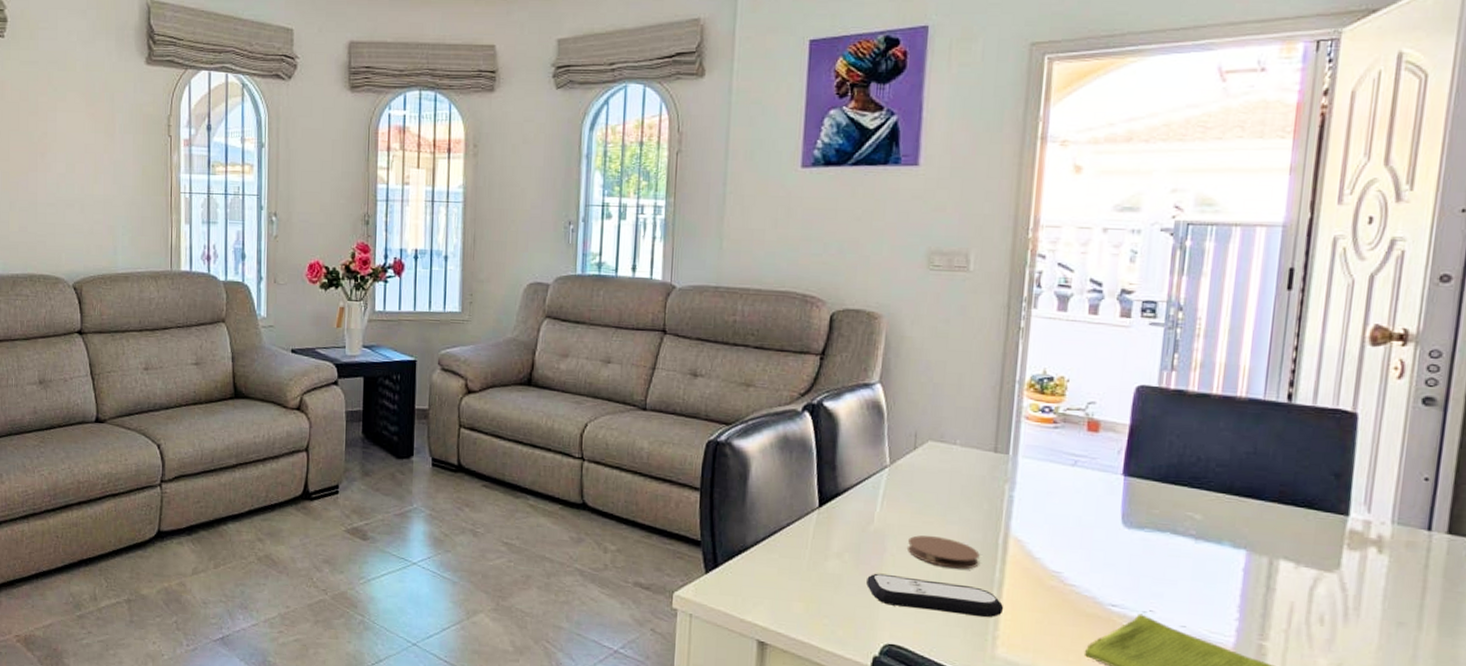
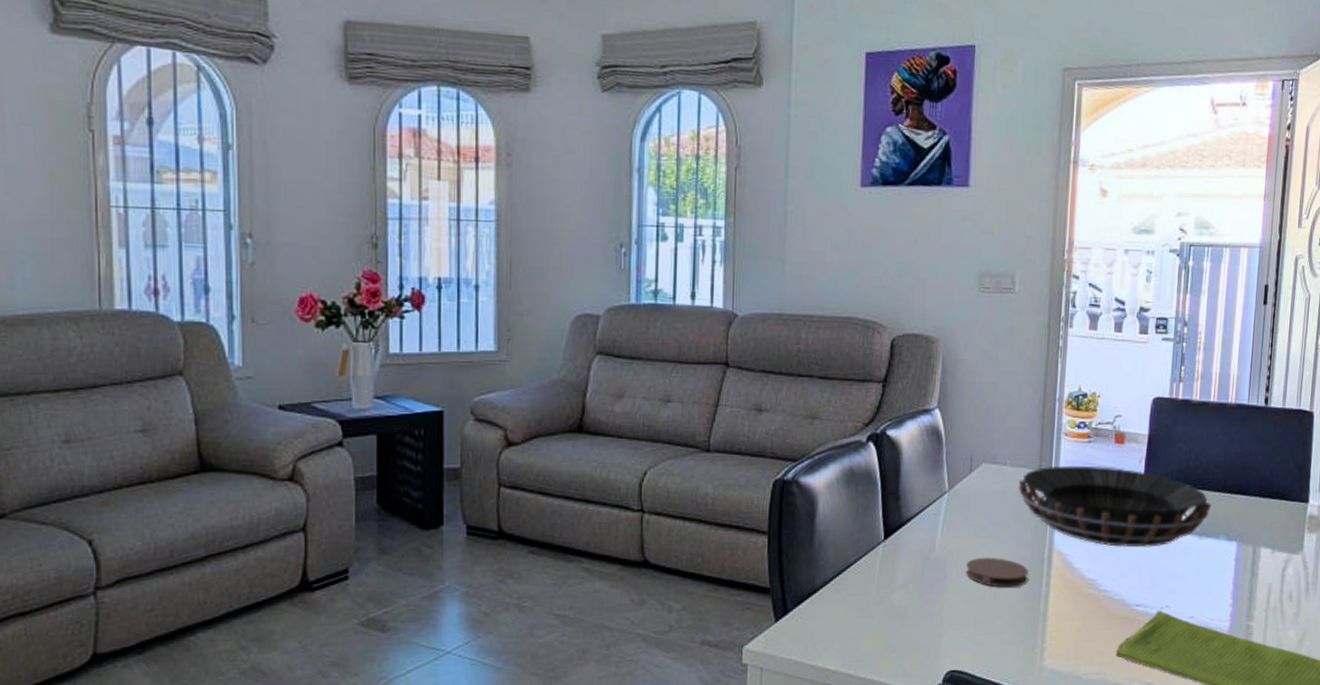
remote control: present [866,573,1004,618] -> none [930,600,1050,632]
decorative bowl: none [969,449,1213,545] -> present [1018,465,1212,548]

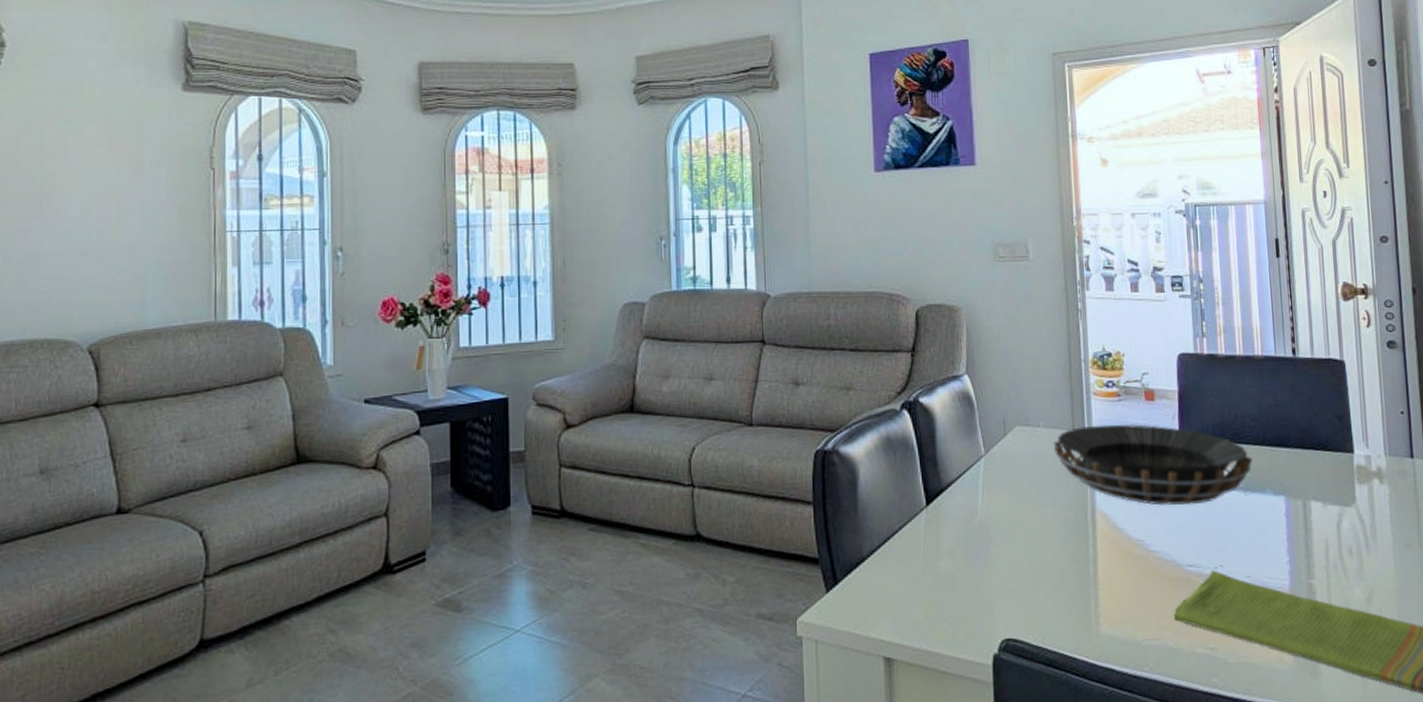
coaster: present [966,557,1029,588] -> none [1010,520,1074,551]

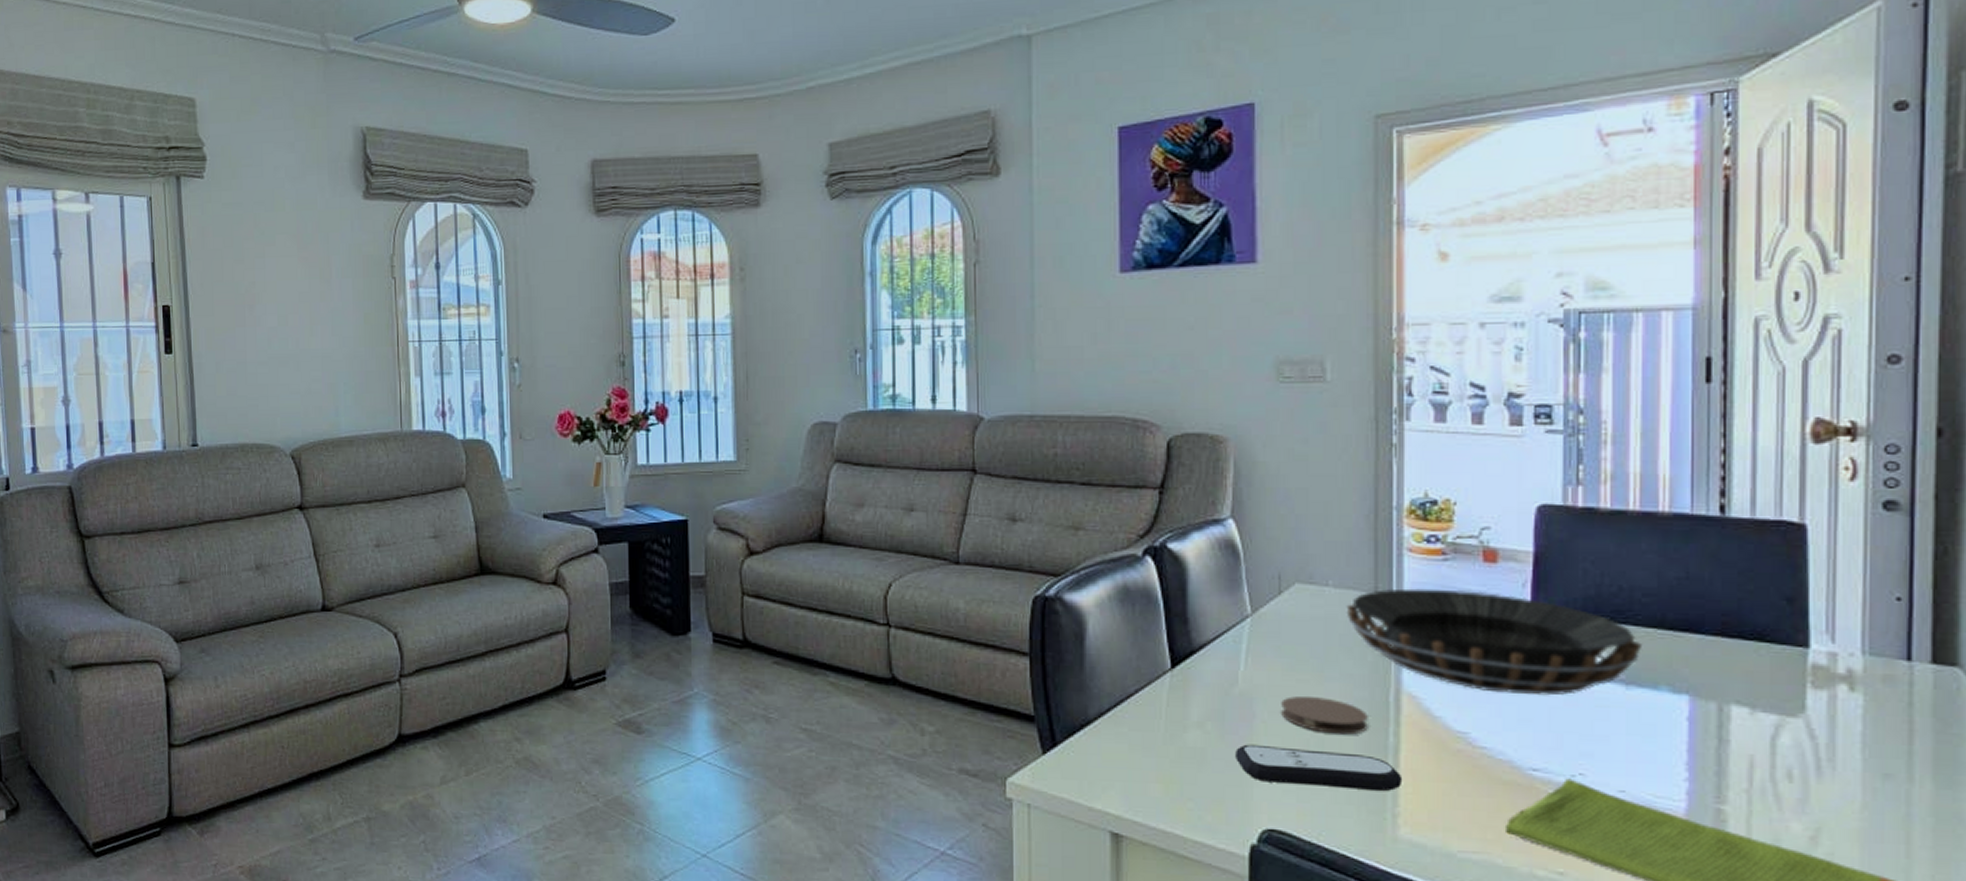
remote control: none [978,565,1101,598] -> present [1236,744,1403,792]
coaster: none [1010,520,1074,551] -> present [1281,695,1368,735]

